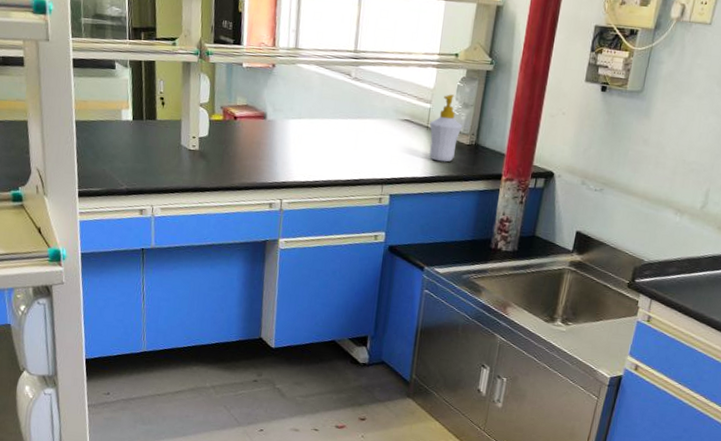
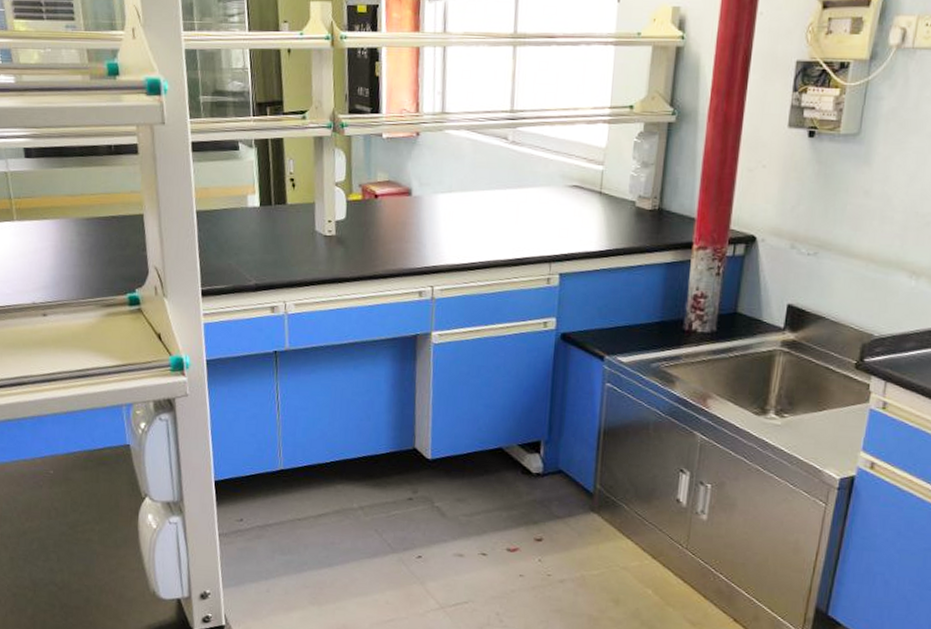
soap bottle: present [429,94,463,162] -> none [603,153,643,232]

